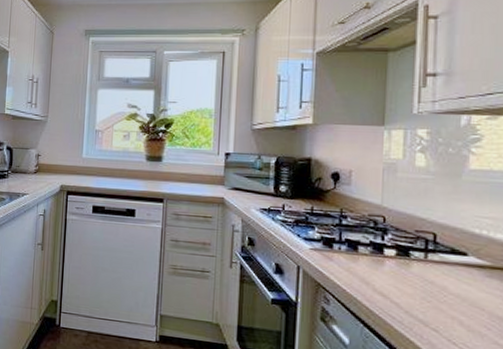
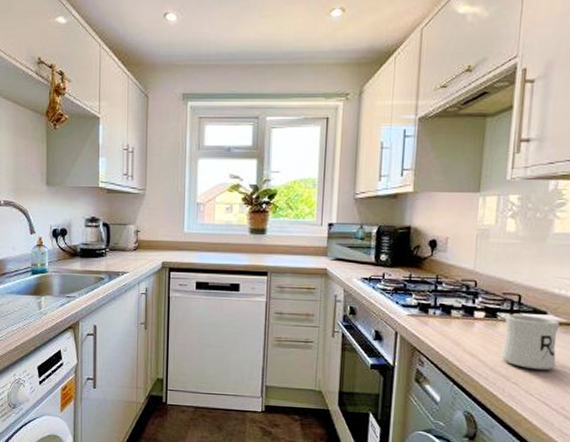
mug: none [416,254,483,318] -> present [501,315,560,370]

